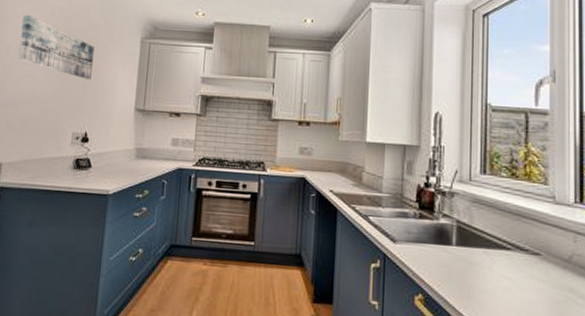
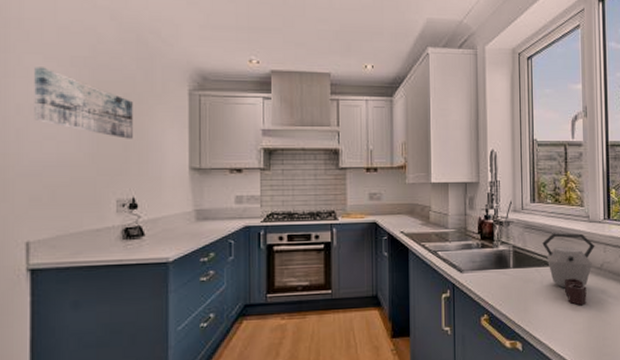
kettle: none [493,211,562,303] -> present [542,232,595,306]

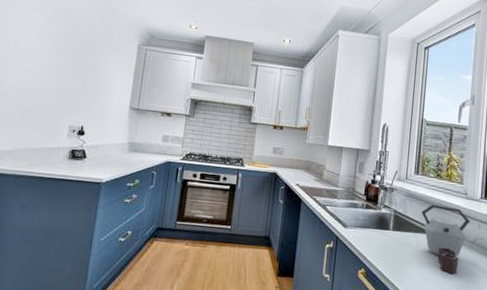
wall art: present [34,67,133,139] -> none [17,14,94,79]

